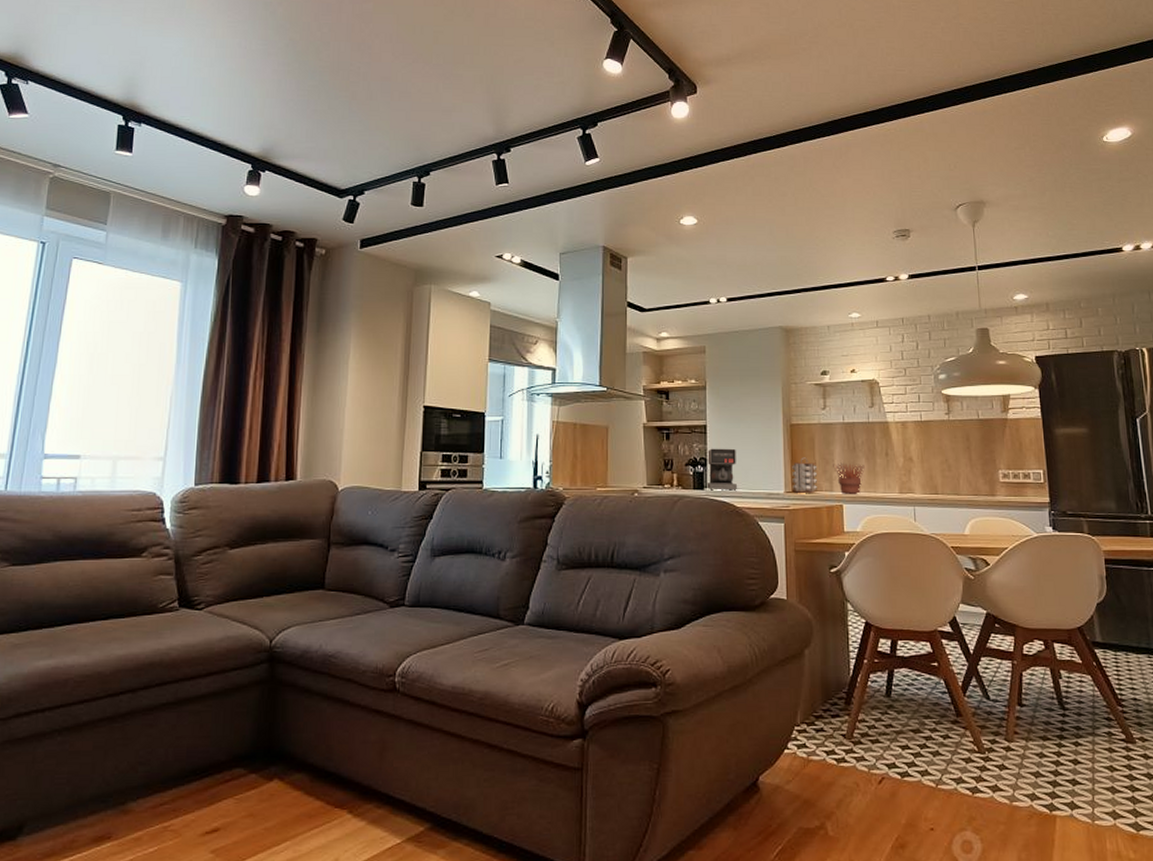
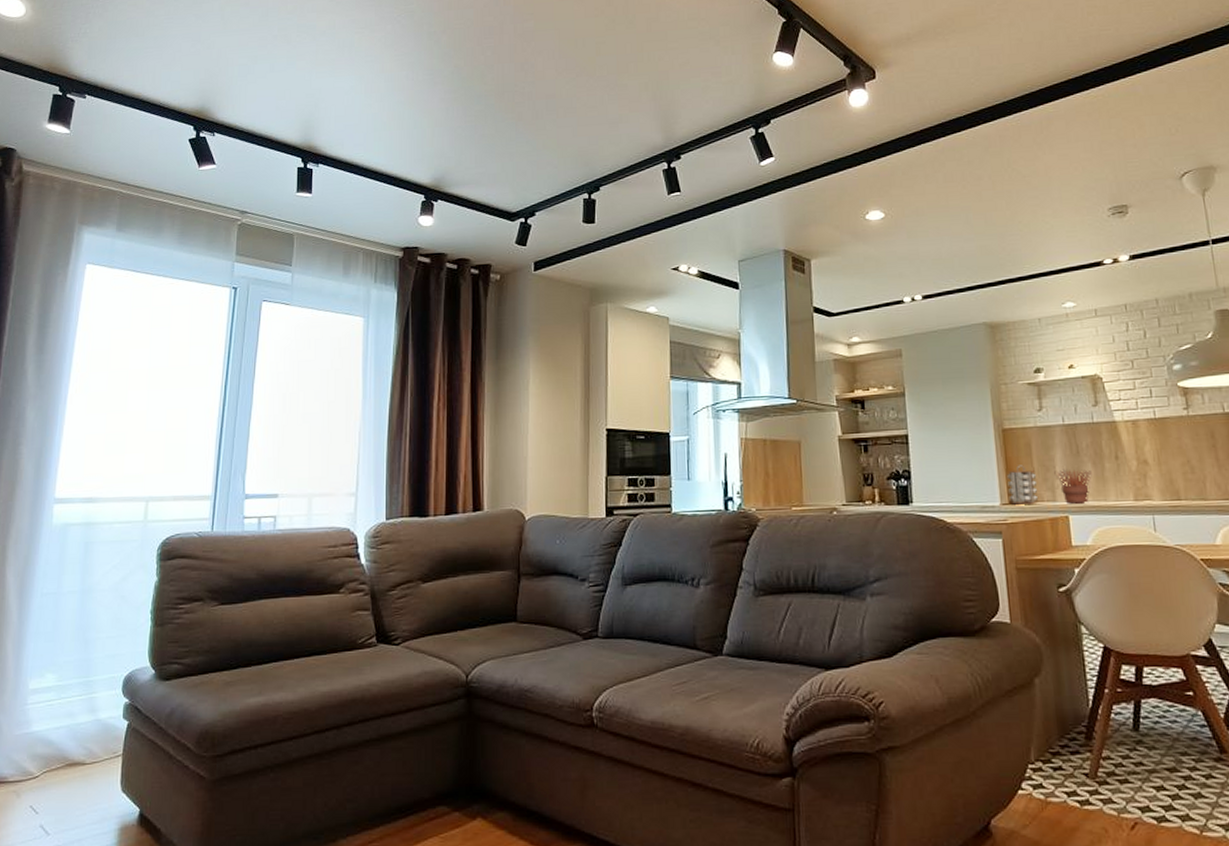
coffee maker: present [707,448,737,492] -> none [911,458,946,506]

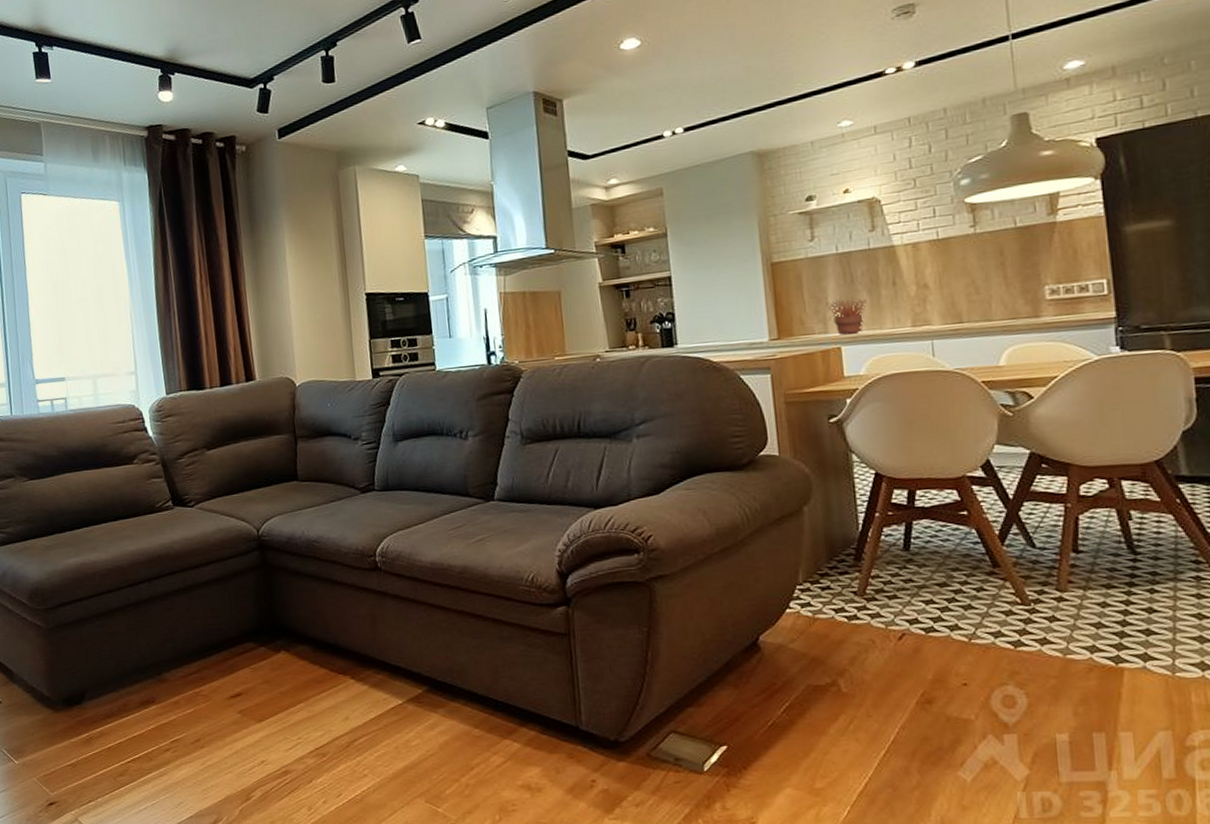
spice rack: present [1007,465,1038,506] -> none [776,298,809,340]

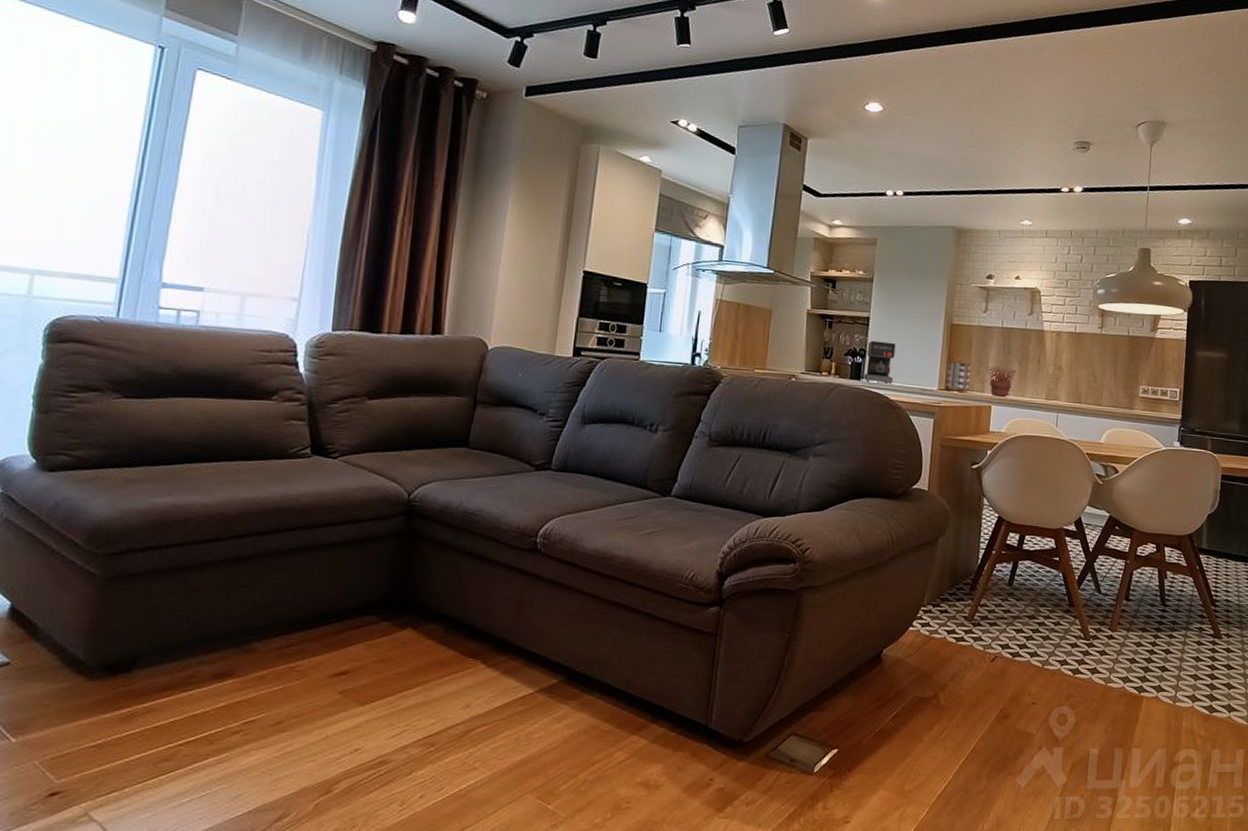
coffee maker: none [674,298,712,347] -> present [863,340,896,385]
spice rack: none [776,298,809,340] -> present [945,357,972,393]

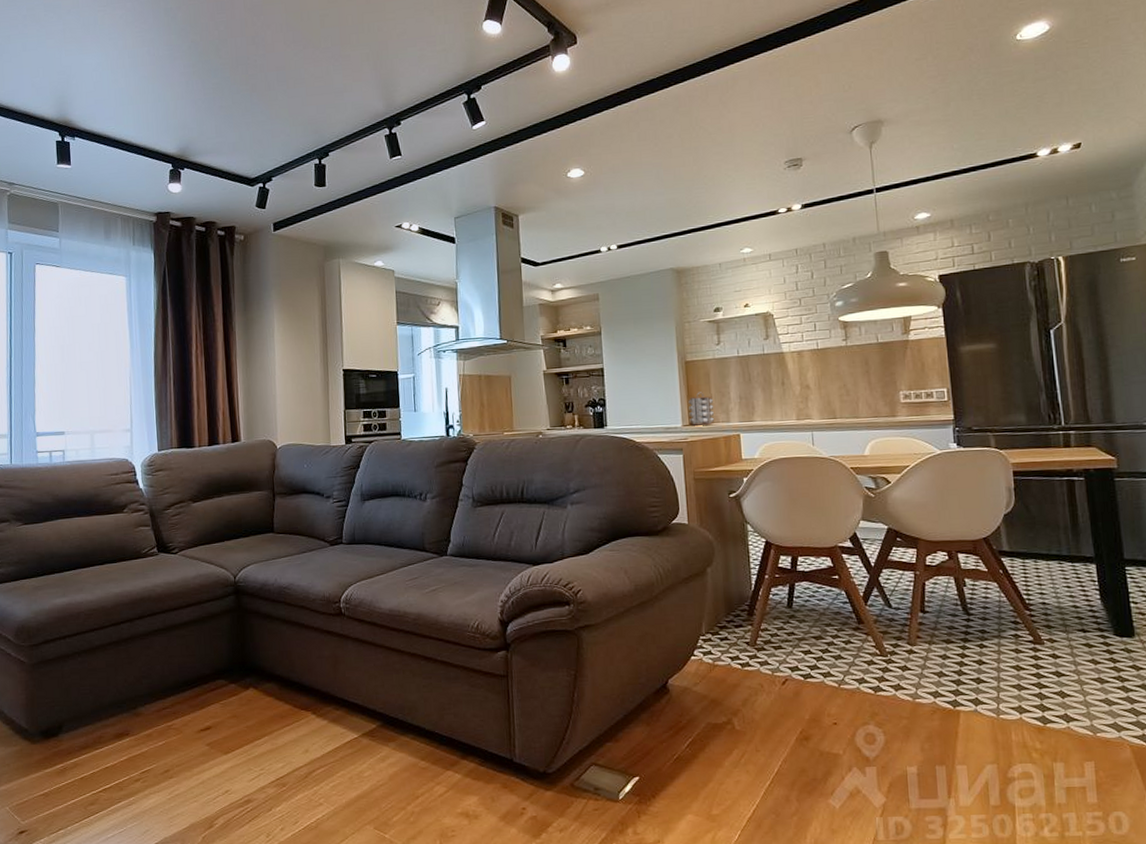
coffee maker: present [863,340,896,385] -> none [606,388,636,429]
potted plant: present [987,367,1017,398] -> none [729,394,761,425]

